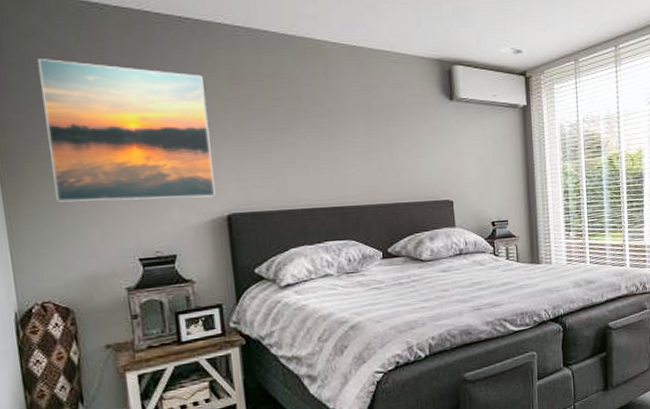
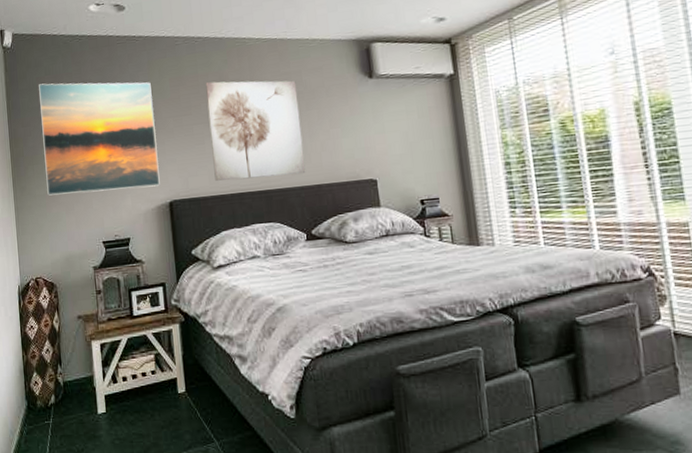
wall art: none [272,84,384,194] -> present [205,80,306,181]

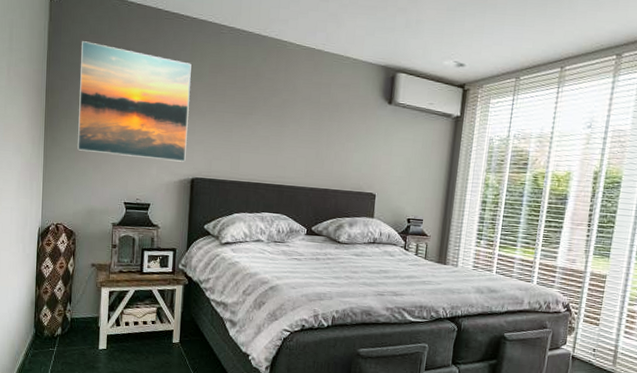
wall art: present [205,80,306,181] -> none [236,76,325,177]

